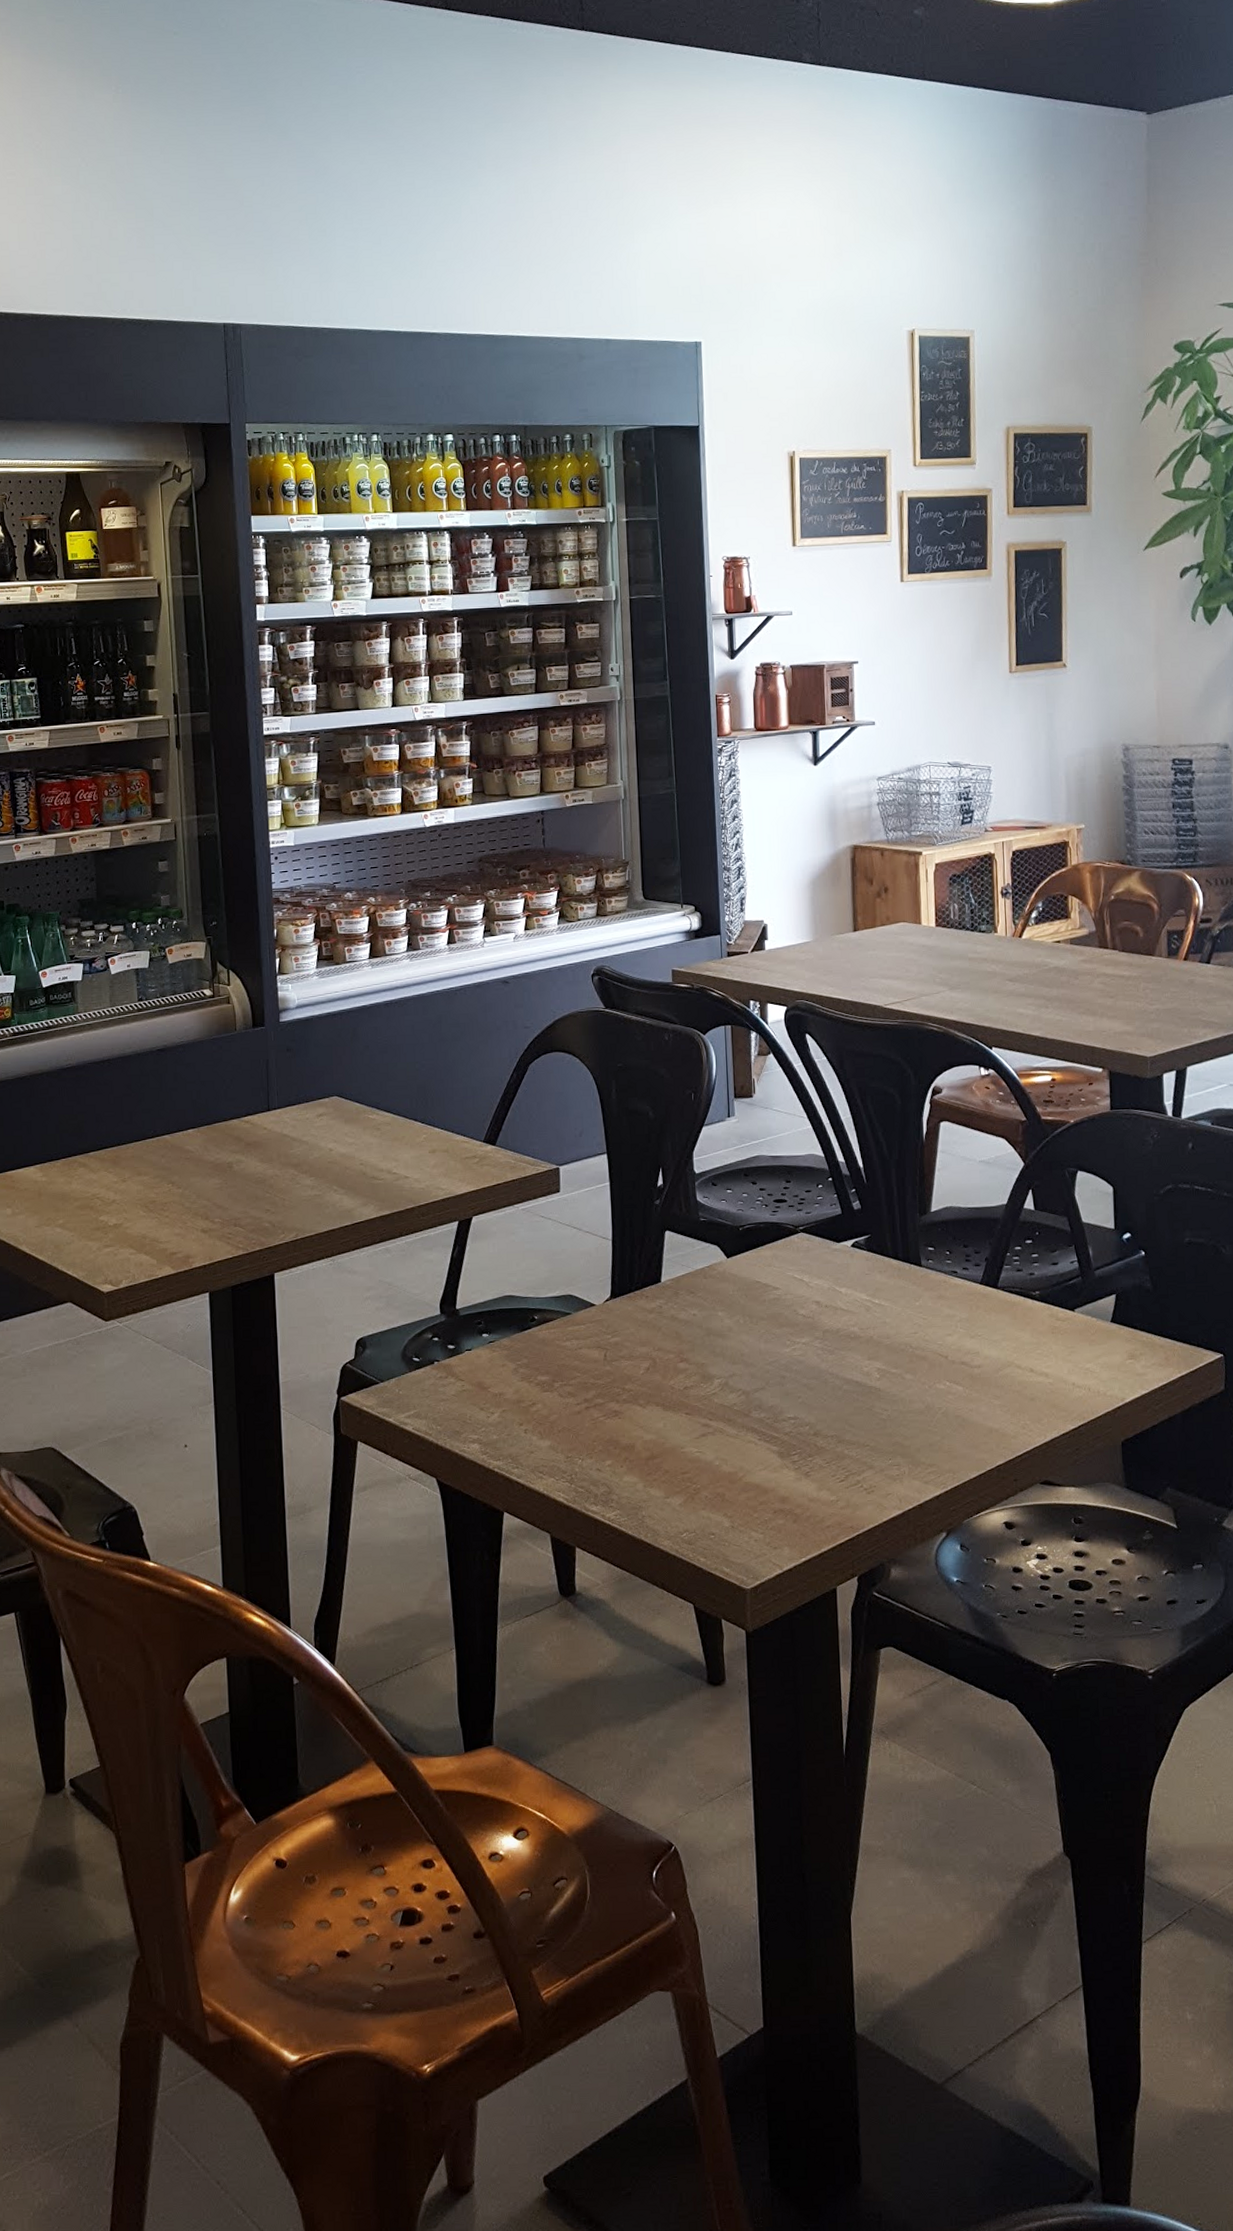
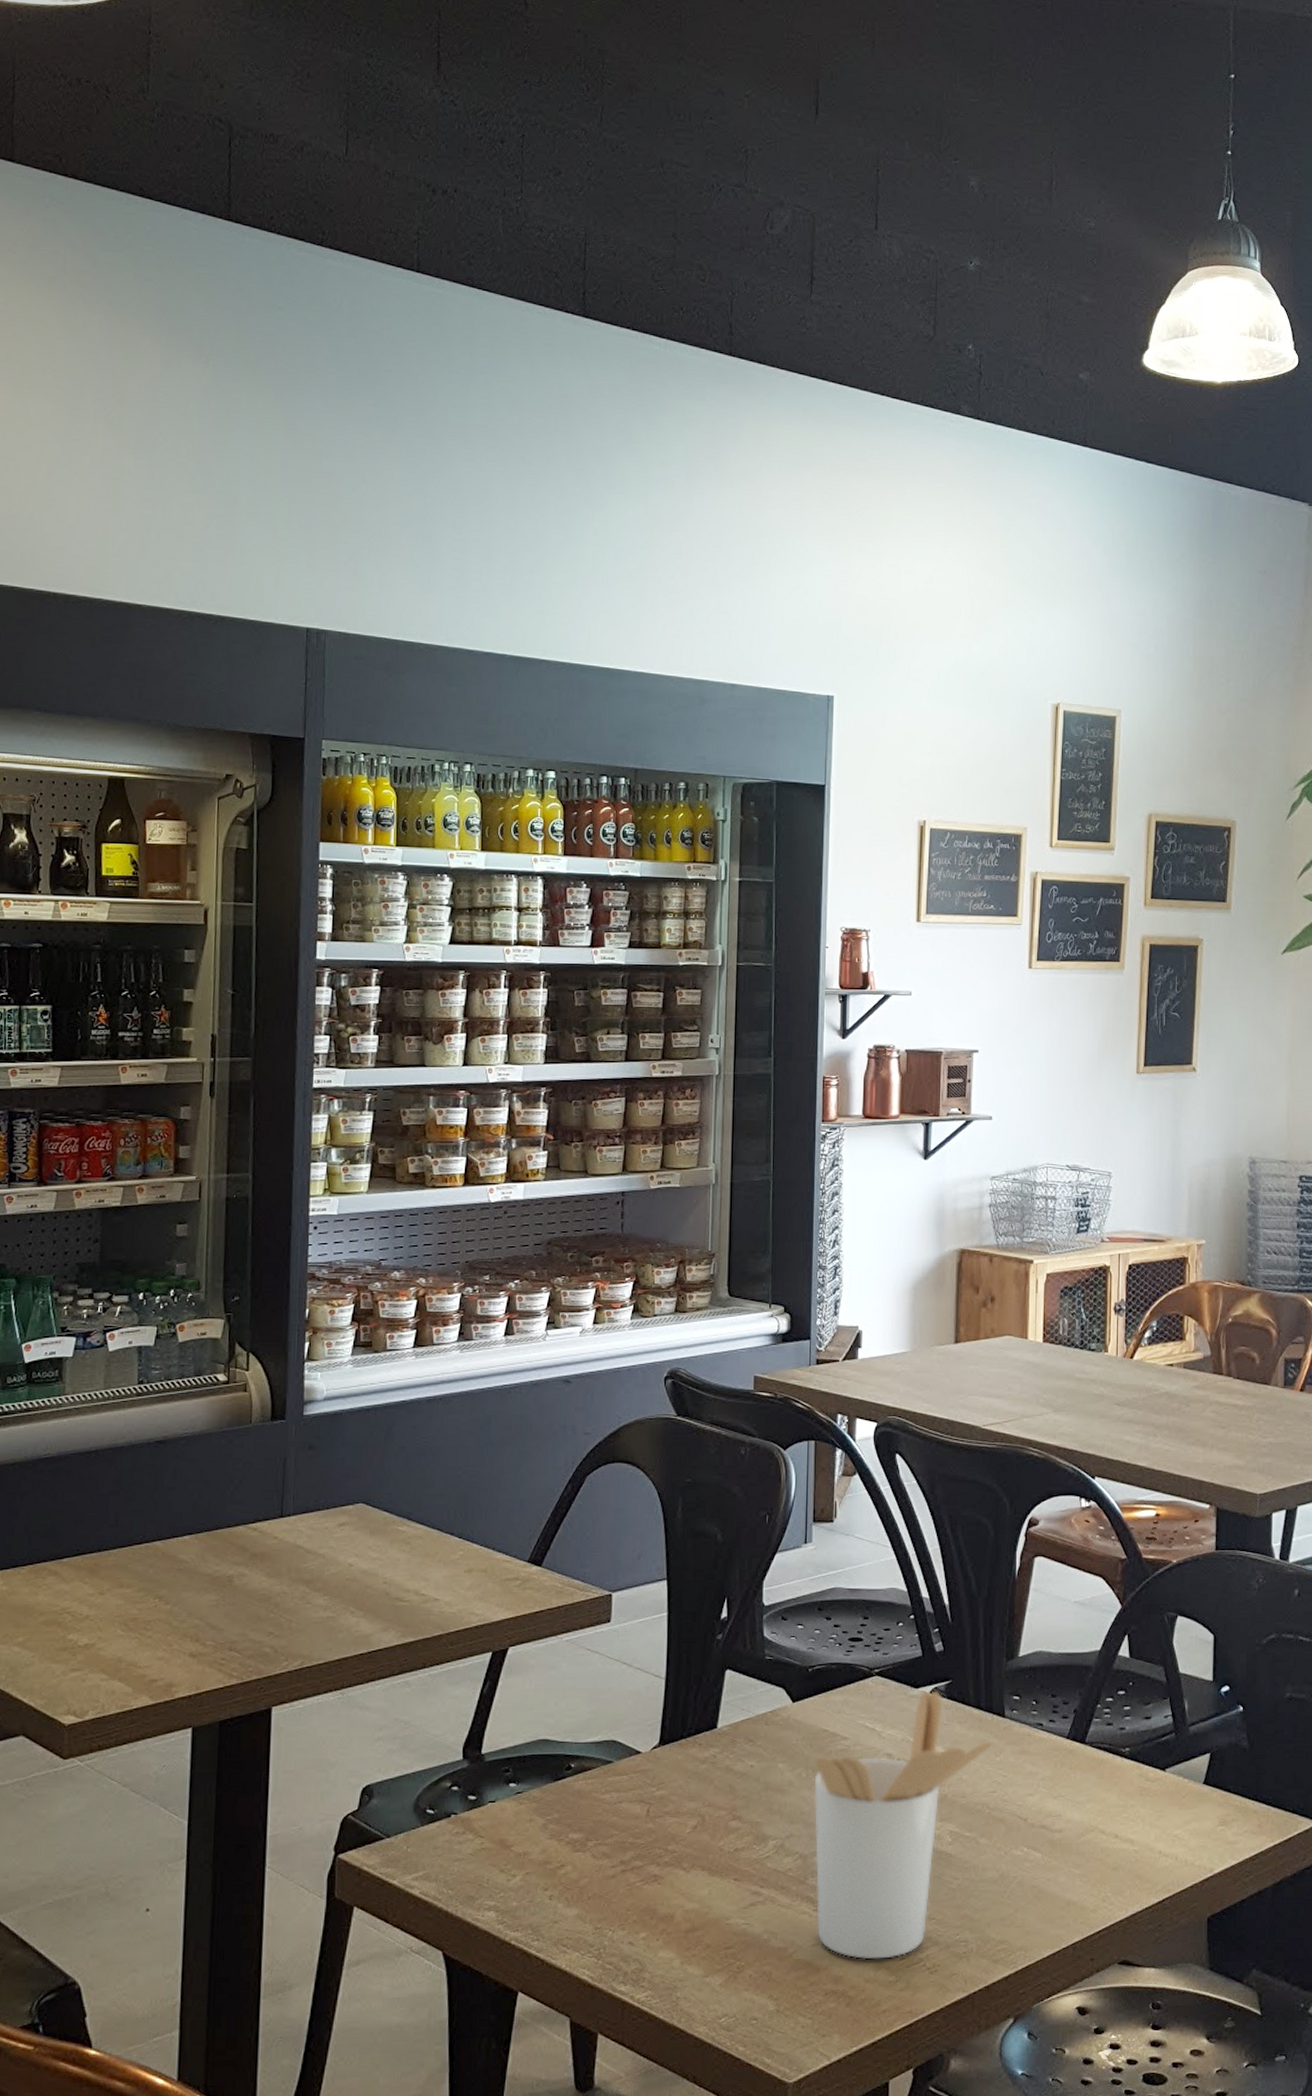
utensil holder: none [750,1244,913,1482] -> present [814,1691,994,1960]

